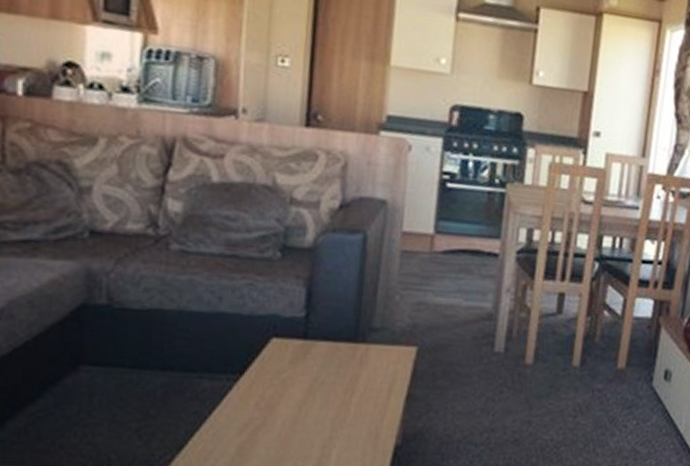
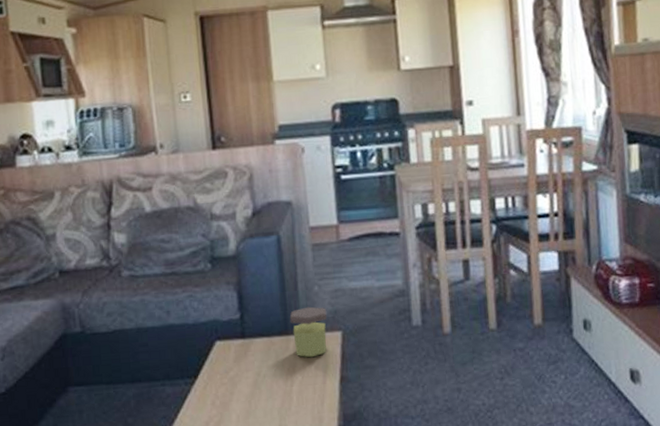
jar: none [361,316,405,370] -> present [289,306,327,358]

